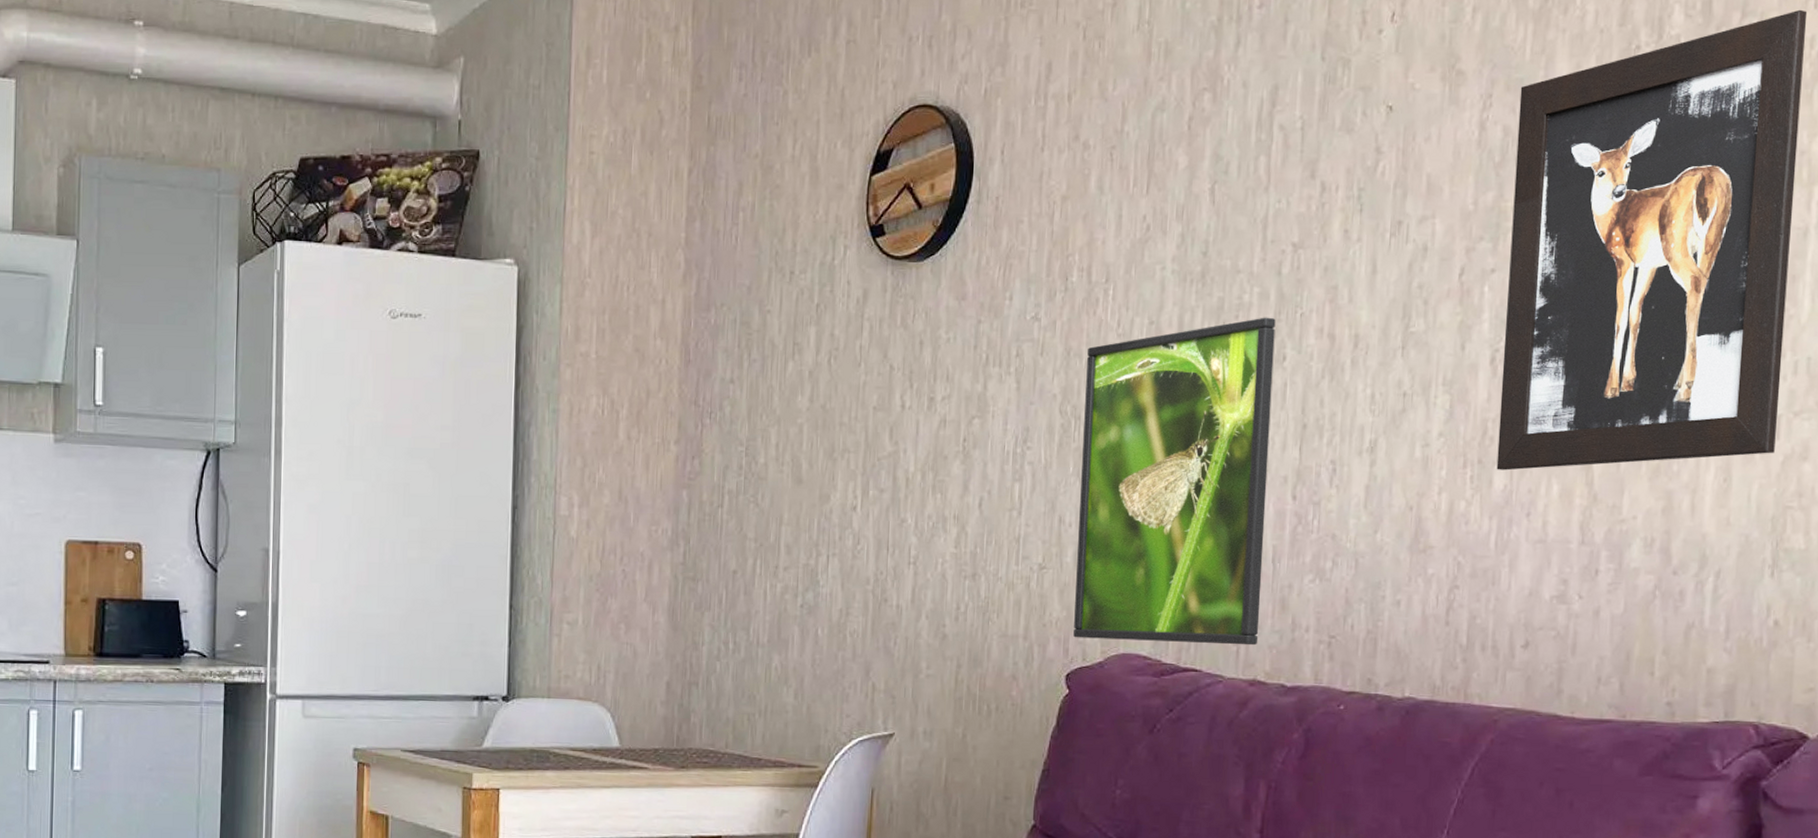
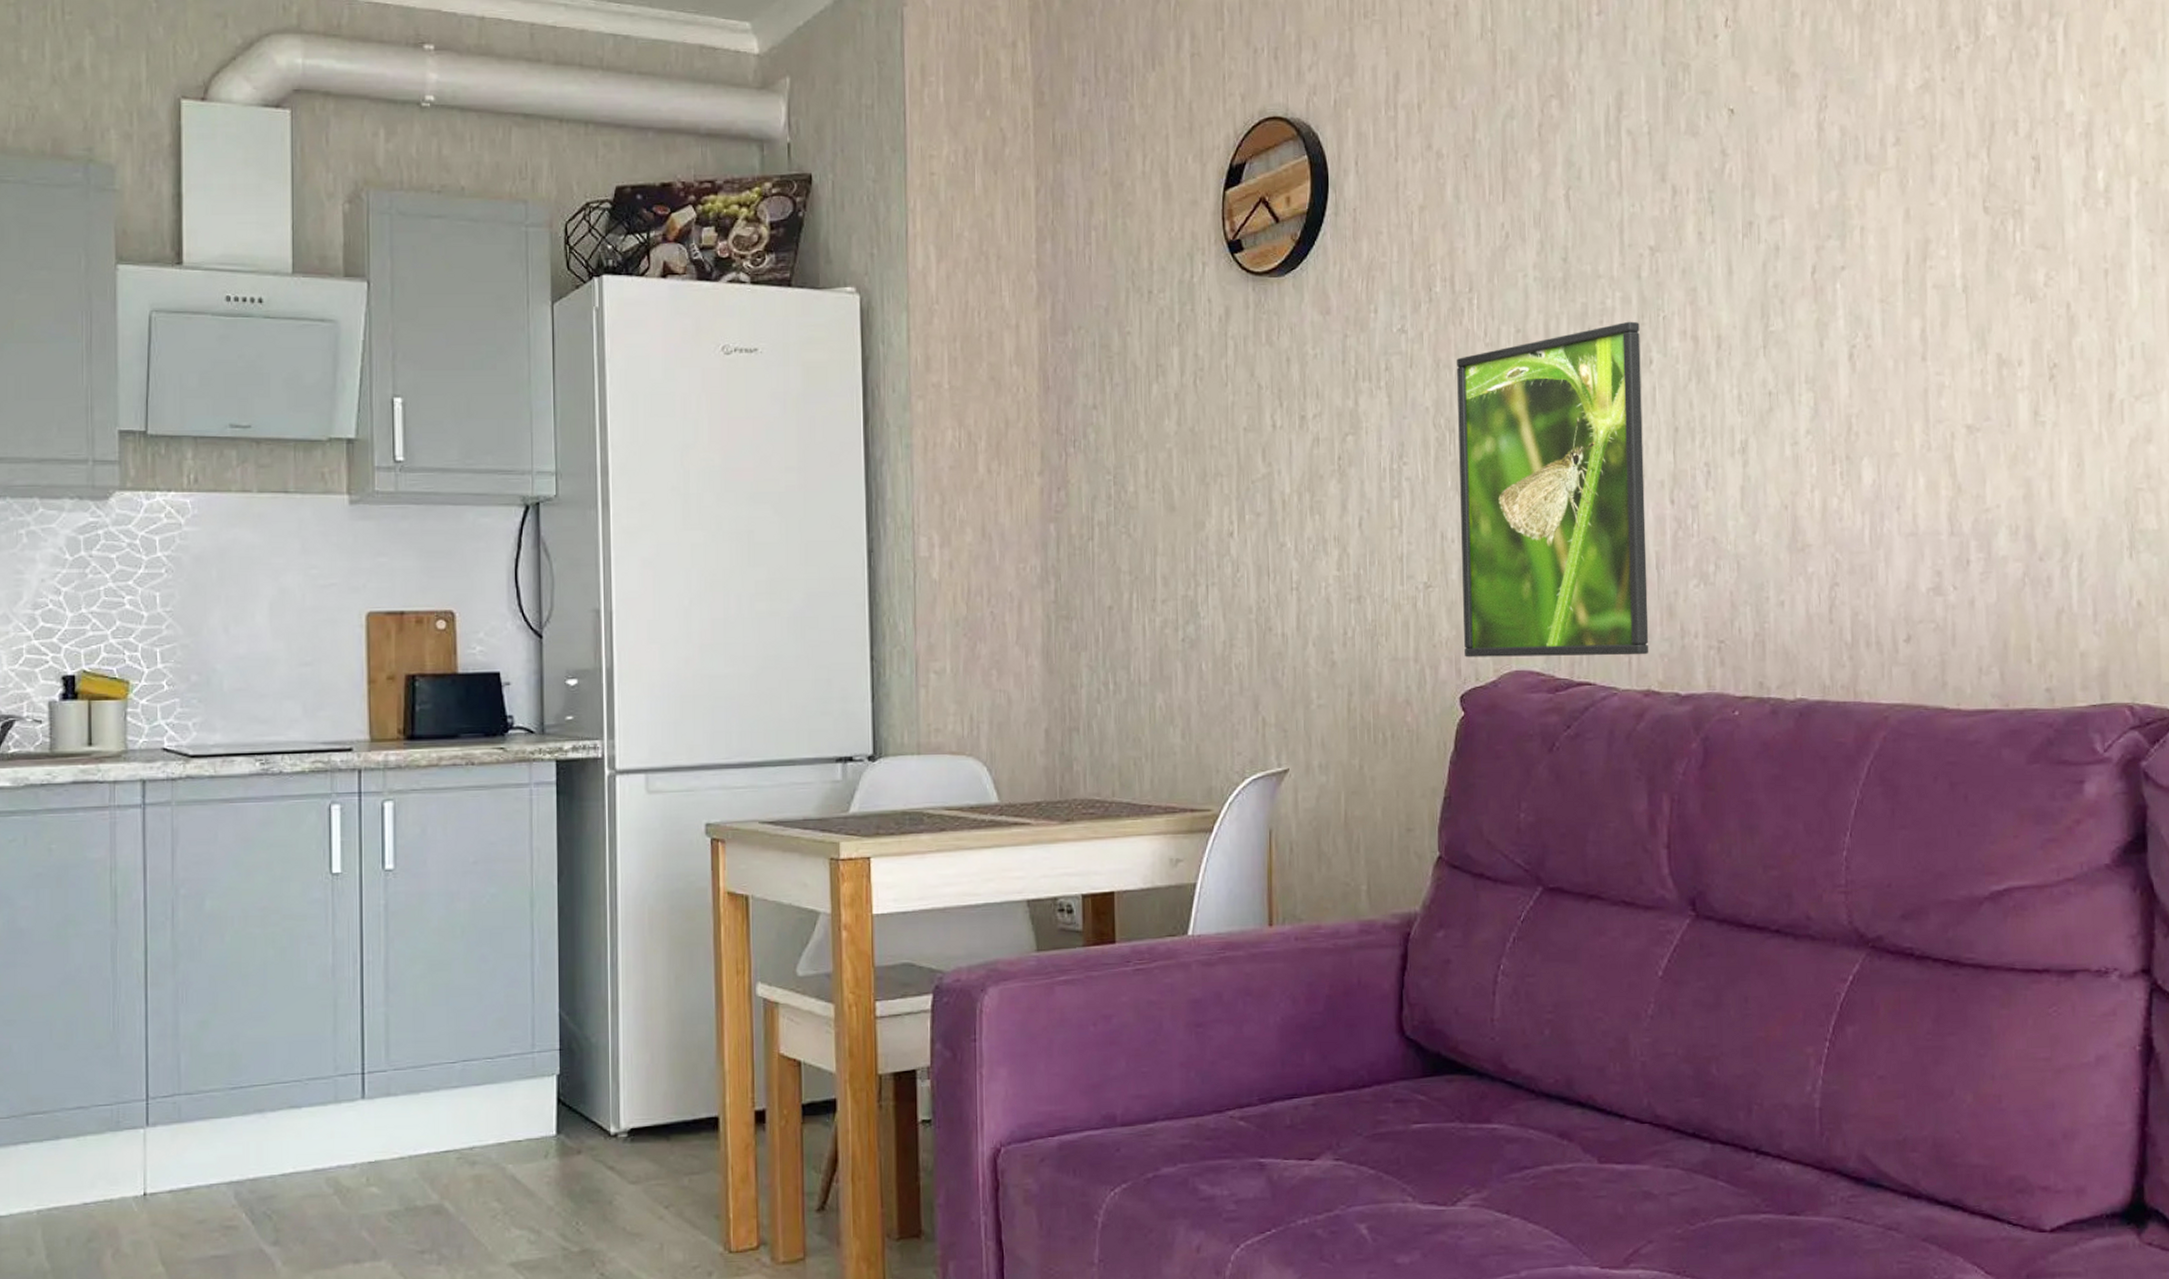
wall art: present [1496,9,1808,471] -> none [1852,10,2121,465]

